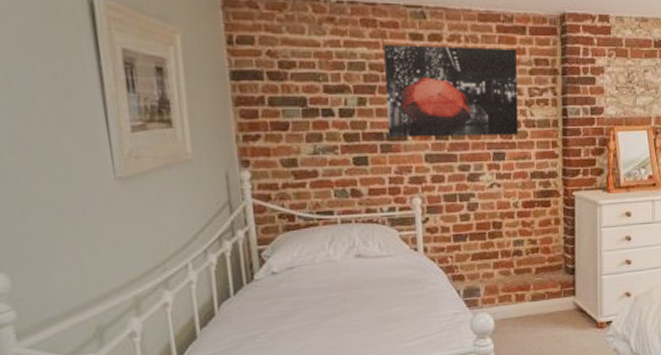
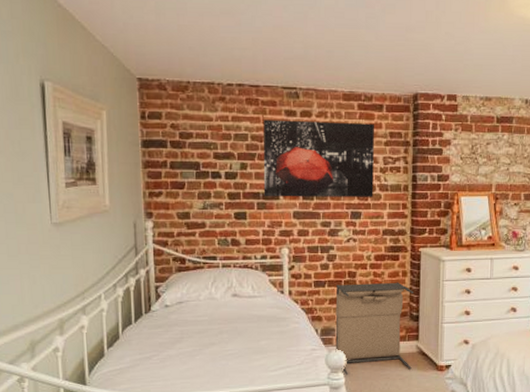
laundry hamper: none [478,231,569,340] -> present [335,282,414,375]

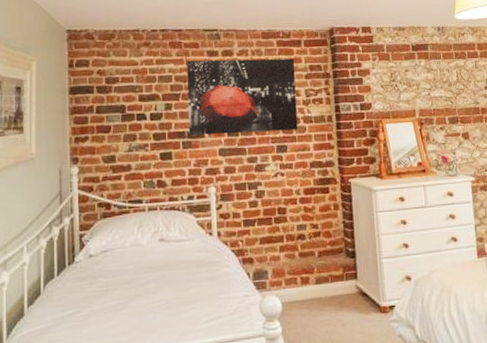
laundry hamper: present [335,282,414,375] -> none [265,216,353,323]

